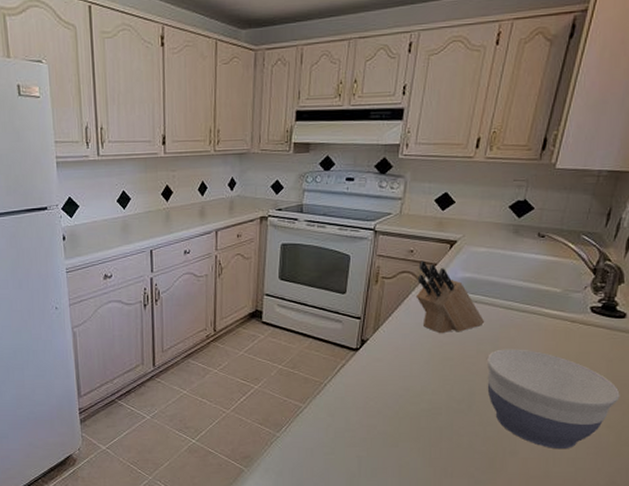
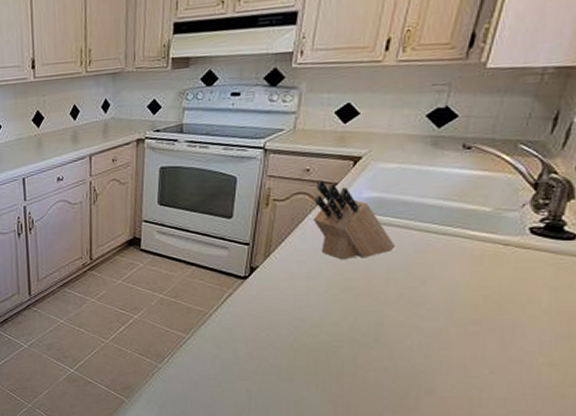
bowl: present [487,349,620,450] -> none [398,276,567,389]

